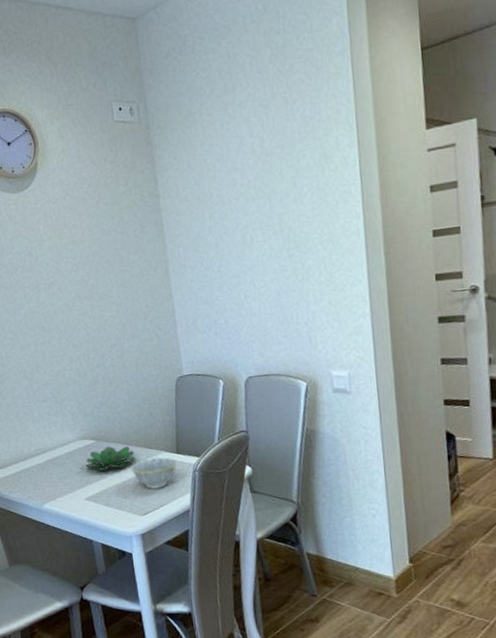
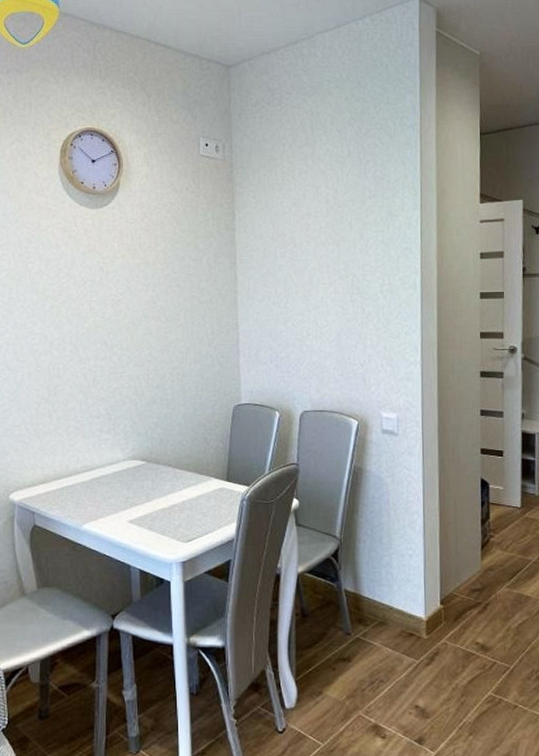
succulent plant: present [85,446,137,471] -> none [133,468,186,493]
bowl: present [131,457,177,489] -> none [179,484,226,516]

